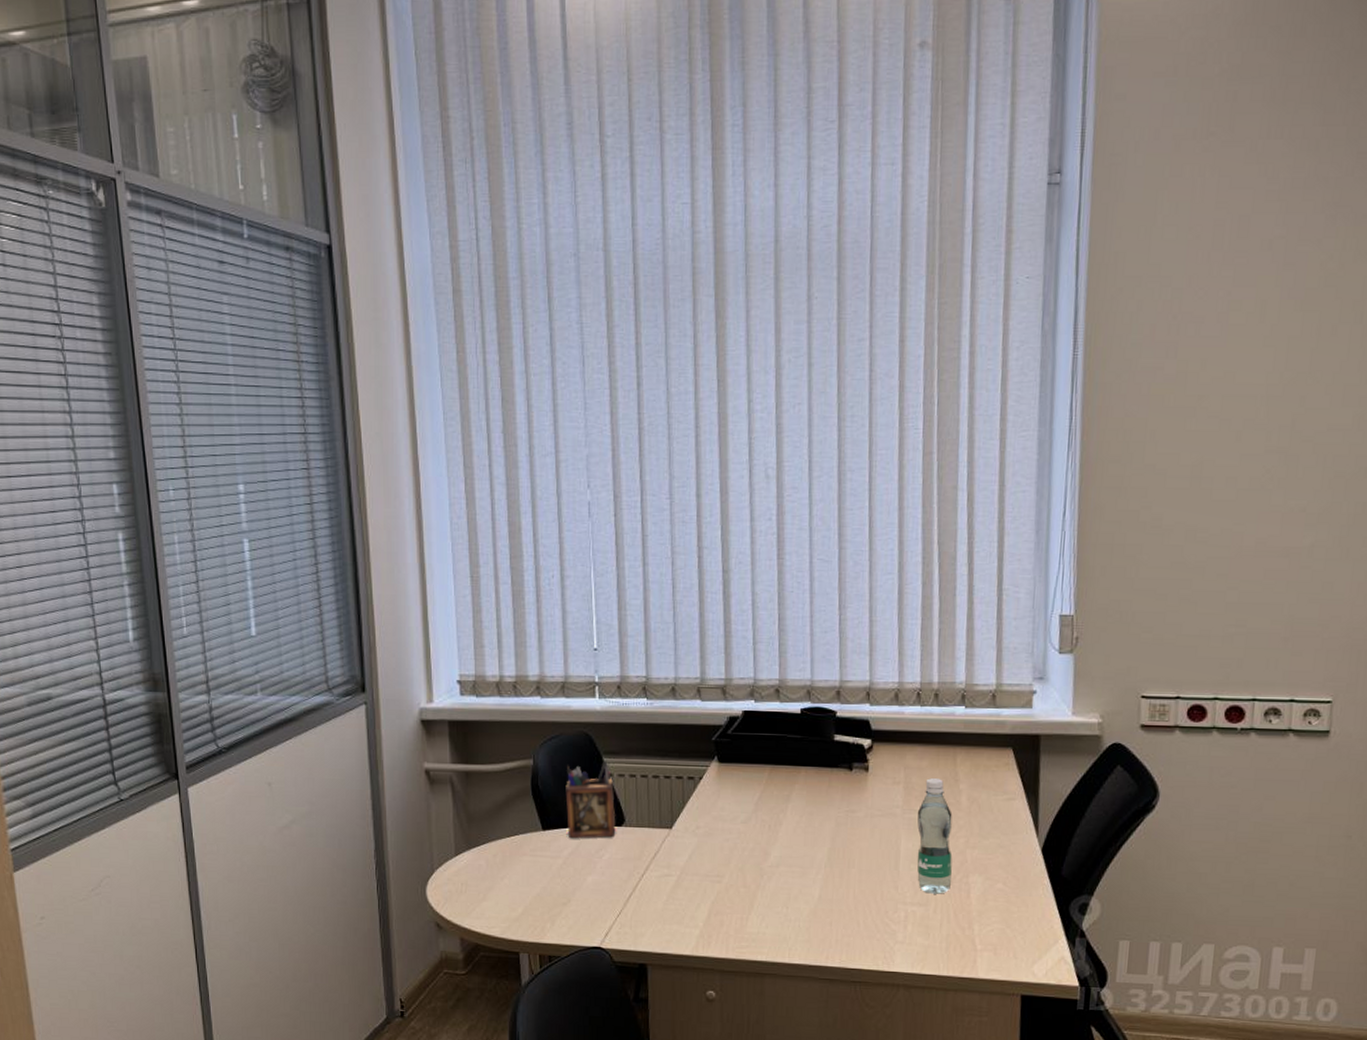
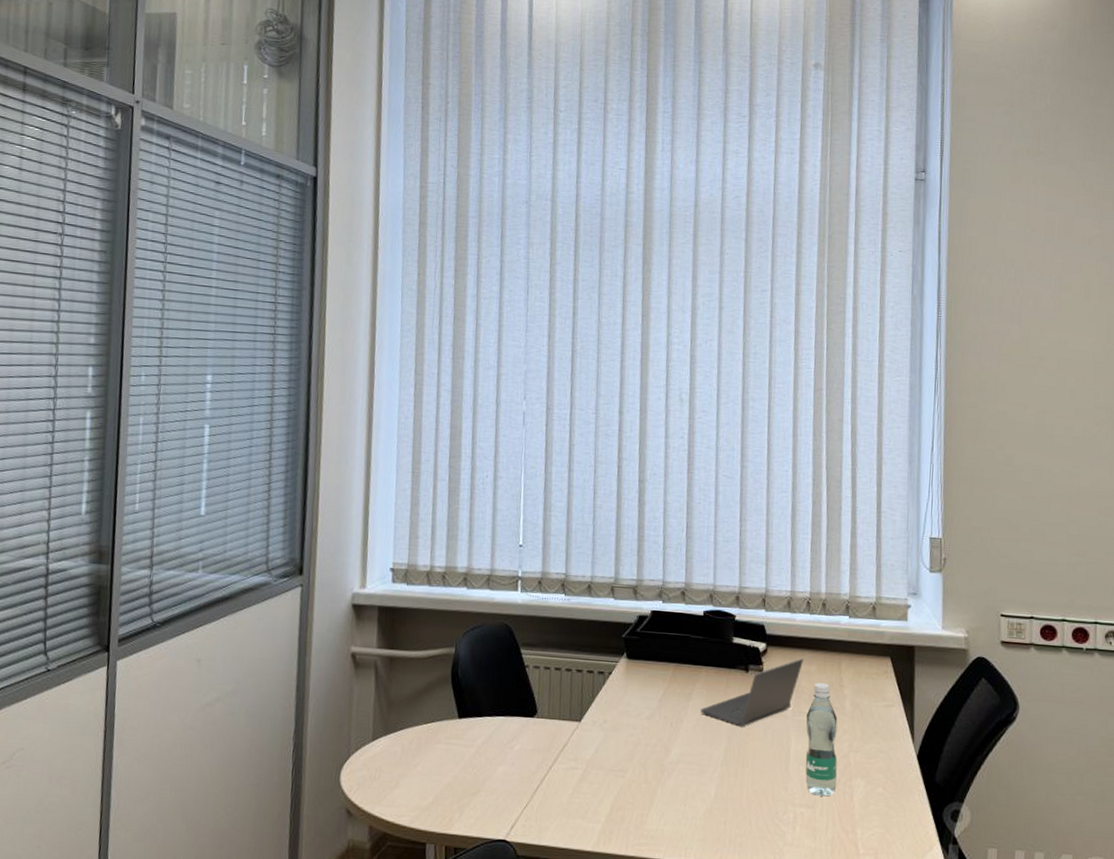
desk organizer: present [565,761,616,839] -> none [482,652,529,728]
laptop computer: none [800,753,914,826] -> present [700,658,803,726]

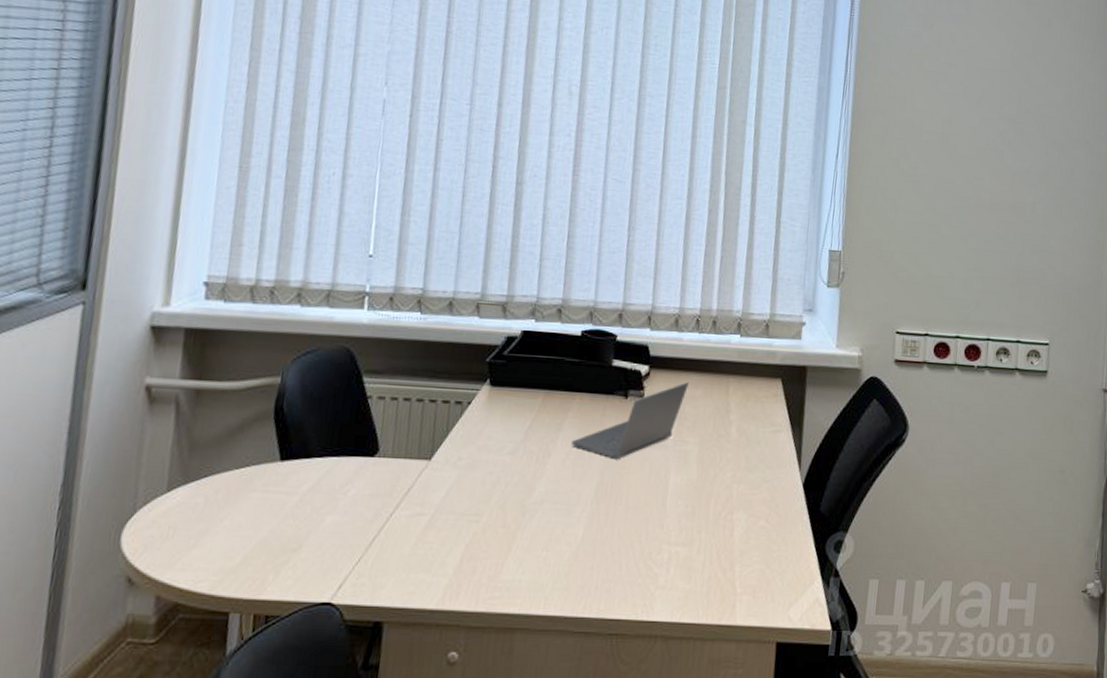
bottle: present [805,683,838,797] -> none [683,408,722,533]

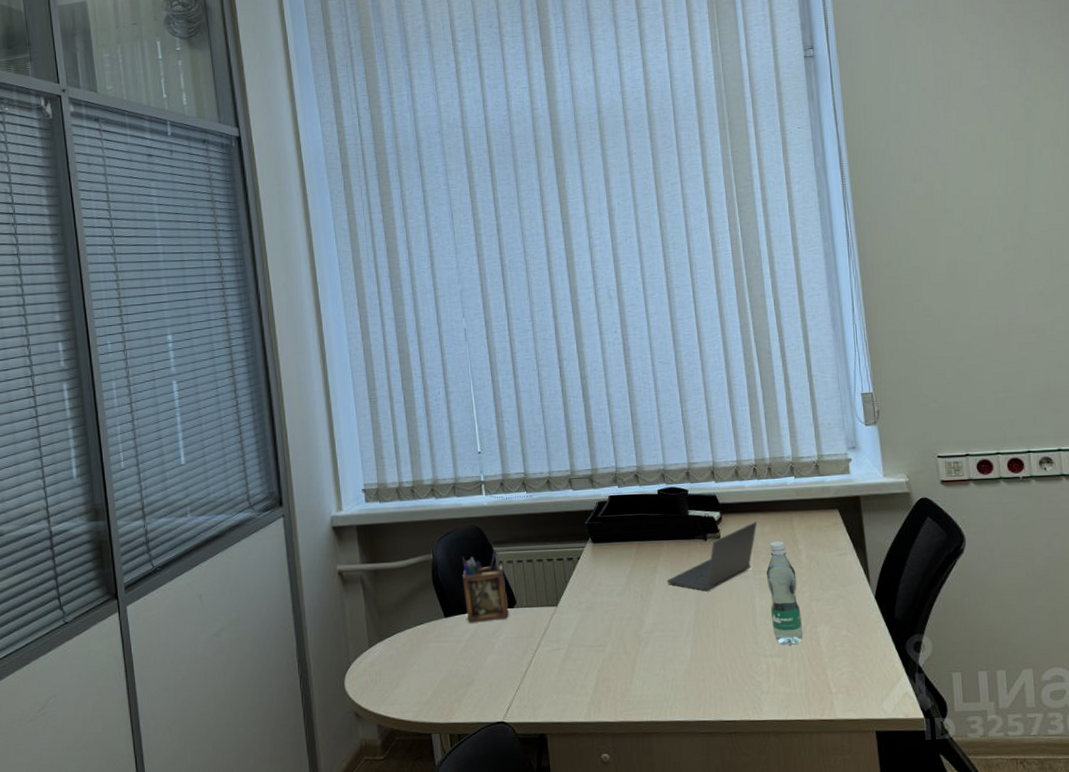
desk organizer: none [310,381,372,471] -> present [462,550,509,623]
bottle: none [683,408,722,533] -> present [766,541,803,645]

